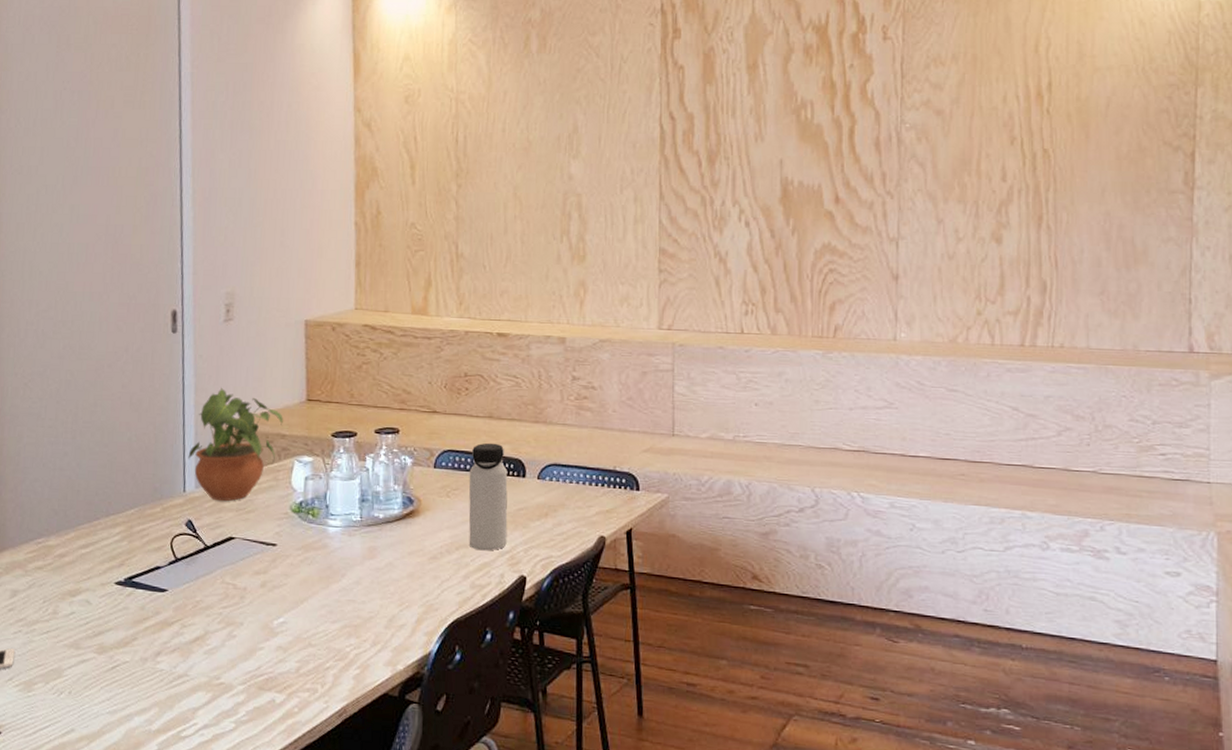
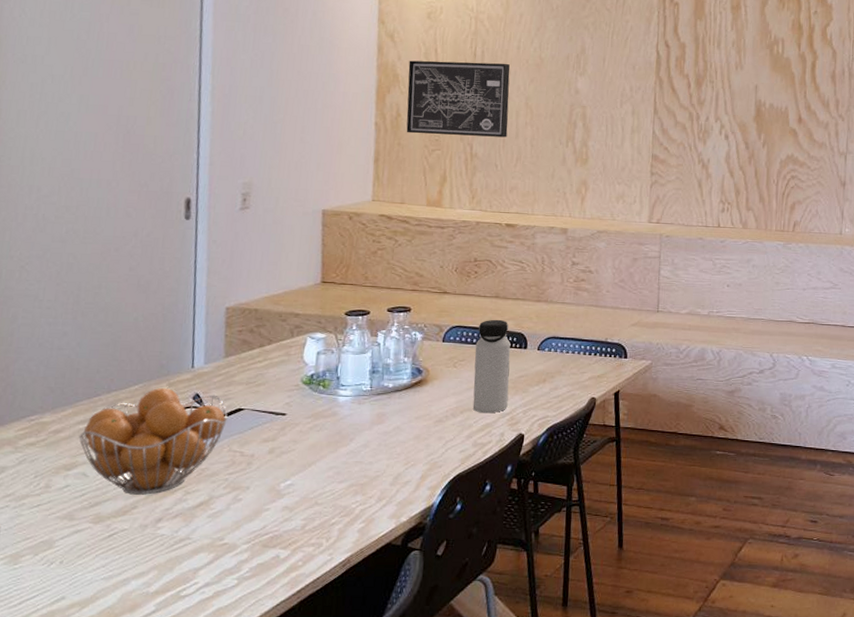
fruit basket: none [81,513,220,626] -> present [78,388,228,495]
potted plant: present [188,387,283,502] -> none [198,270,297,376]
wall art: none [387,148,496,234] -> present [406,60,511,138]

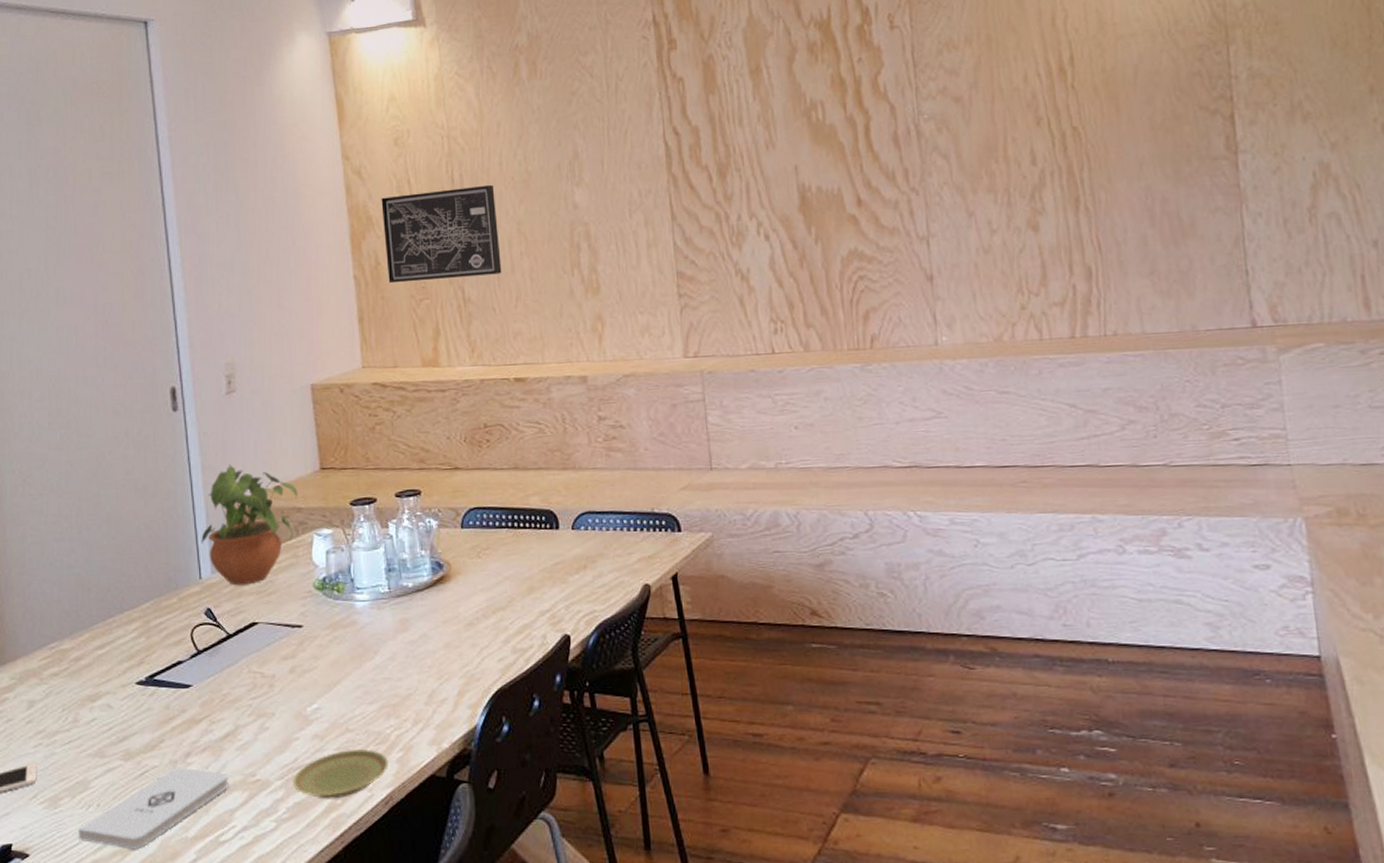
notepad: none [36,530,197,602] -> present [79,767,230,850]
fruit basket: present [78,388,228,495] -> none [99,604,243,727]
potted plant: none [198,270,297,376] -> present [201,464,298,586]
plate: none [259,520,350,561] -> present [293,750,389,799]
water bottle: present [472,319,511,413] -> none [499,495,546,612]

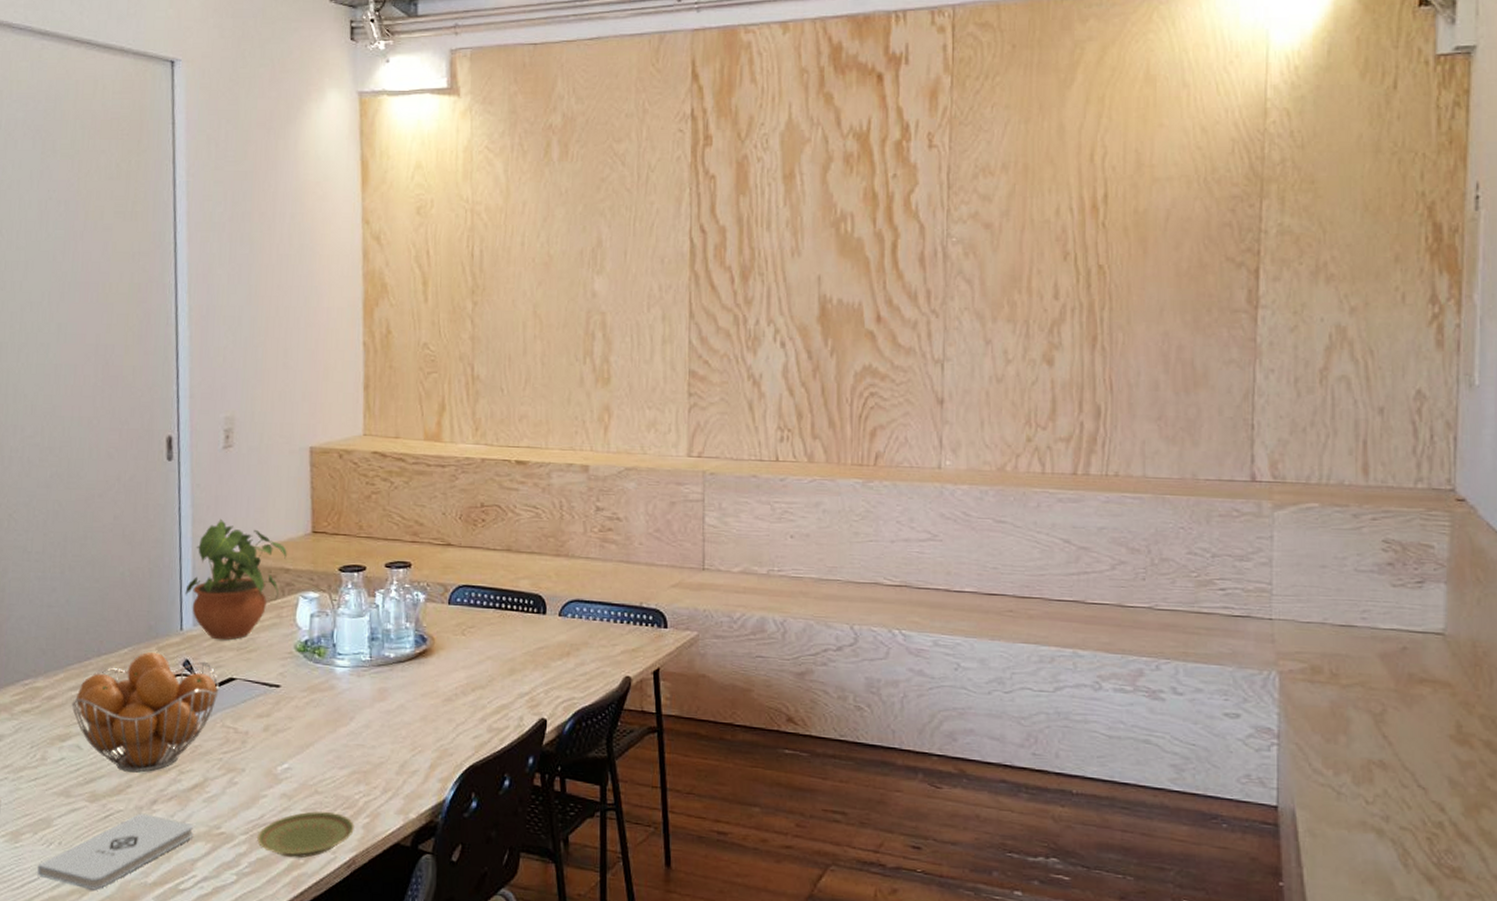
fruit basket: none [99,604,243,727] -> present [71,652,219,773]
wall art: present [381,184,502,284] -> none [397,263,514,355]

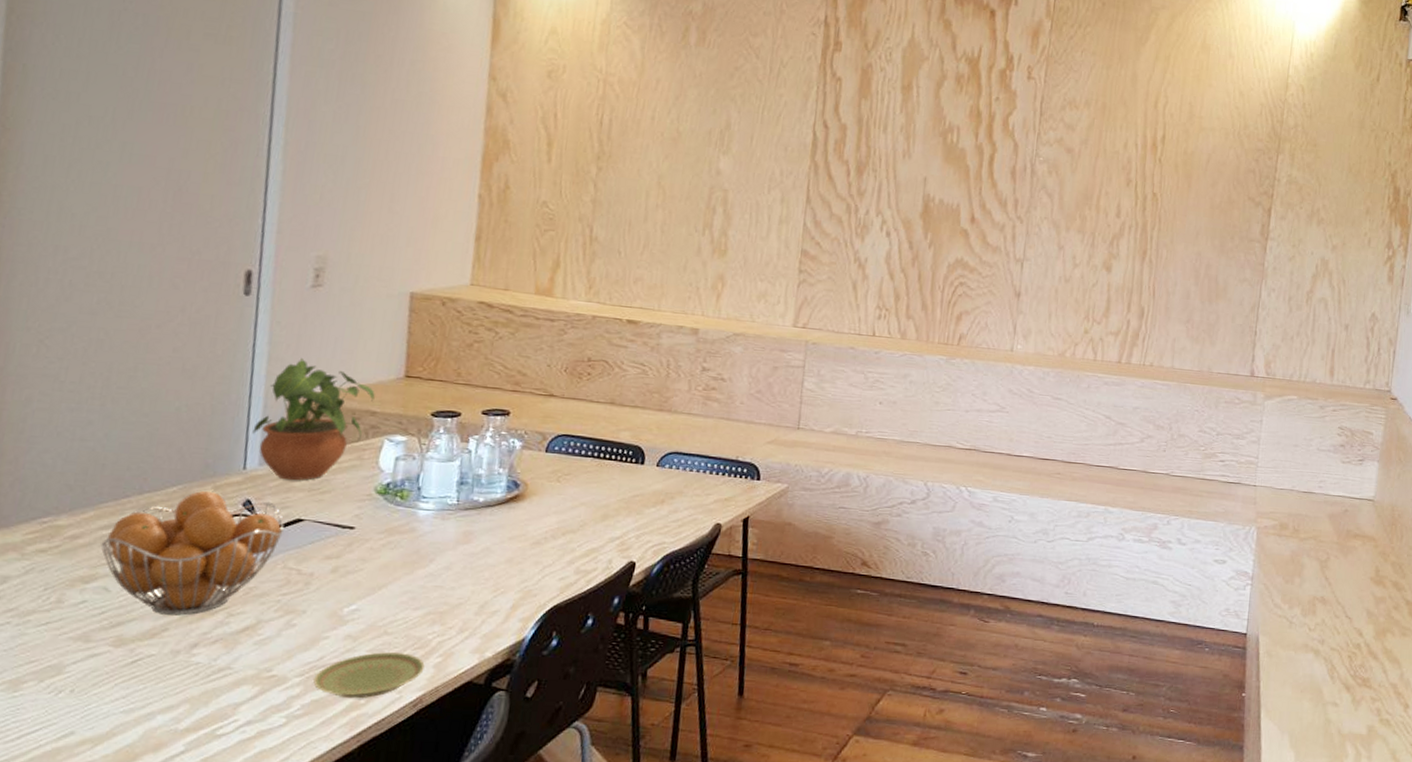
notepad: present [37,813,194,890] -> none [39,657,240,739]

